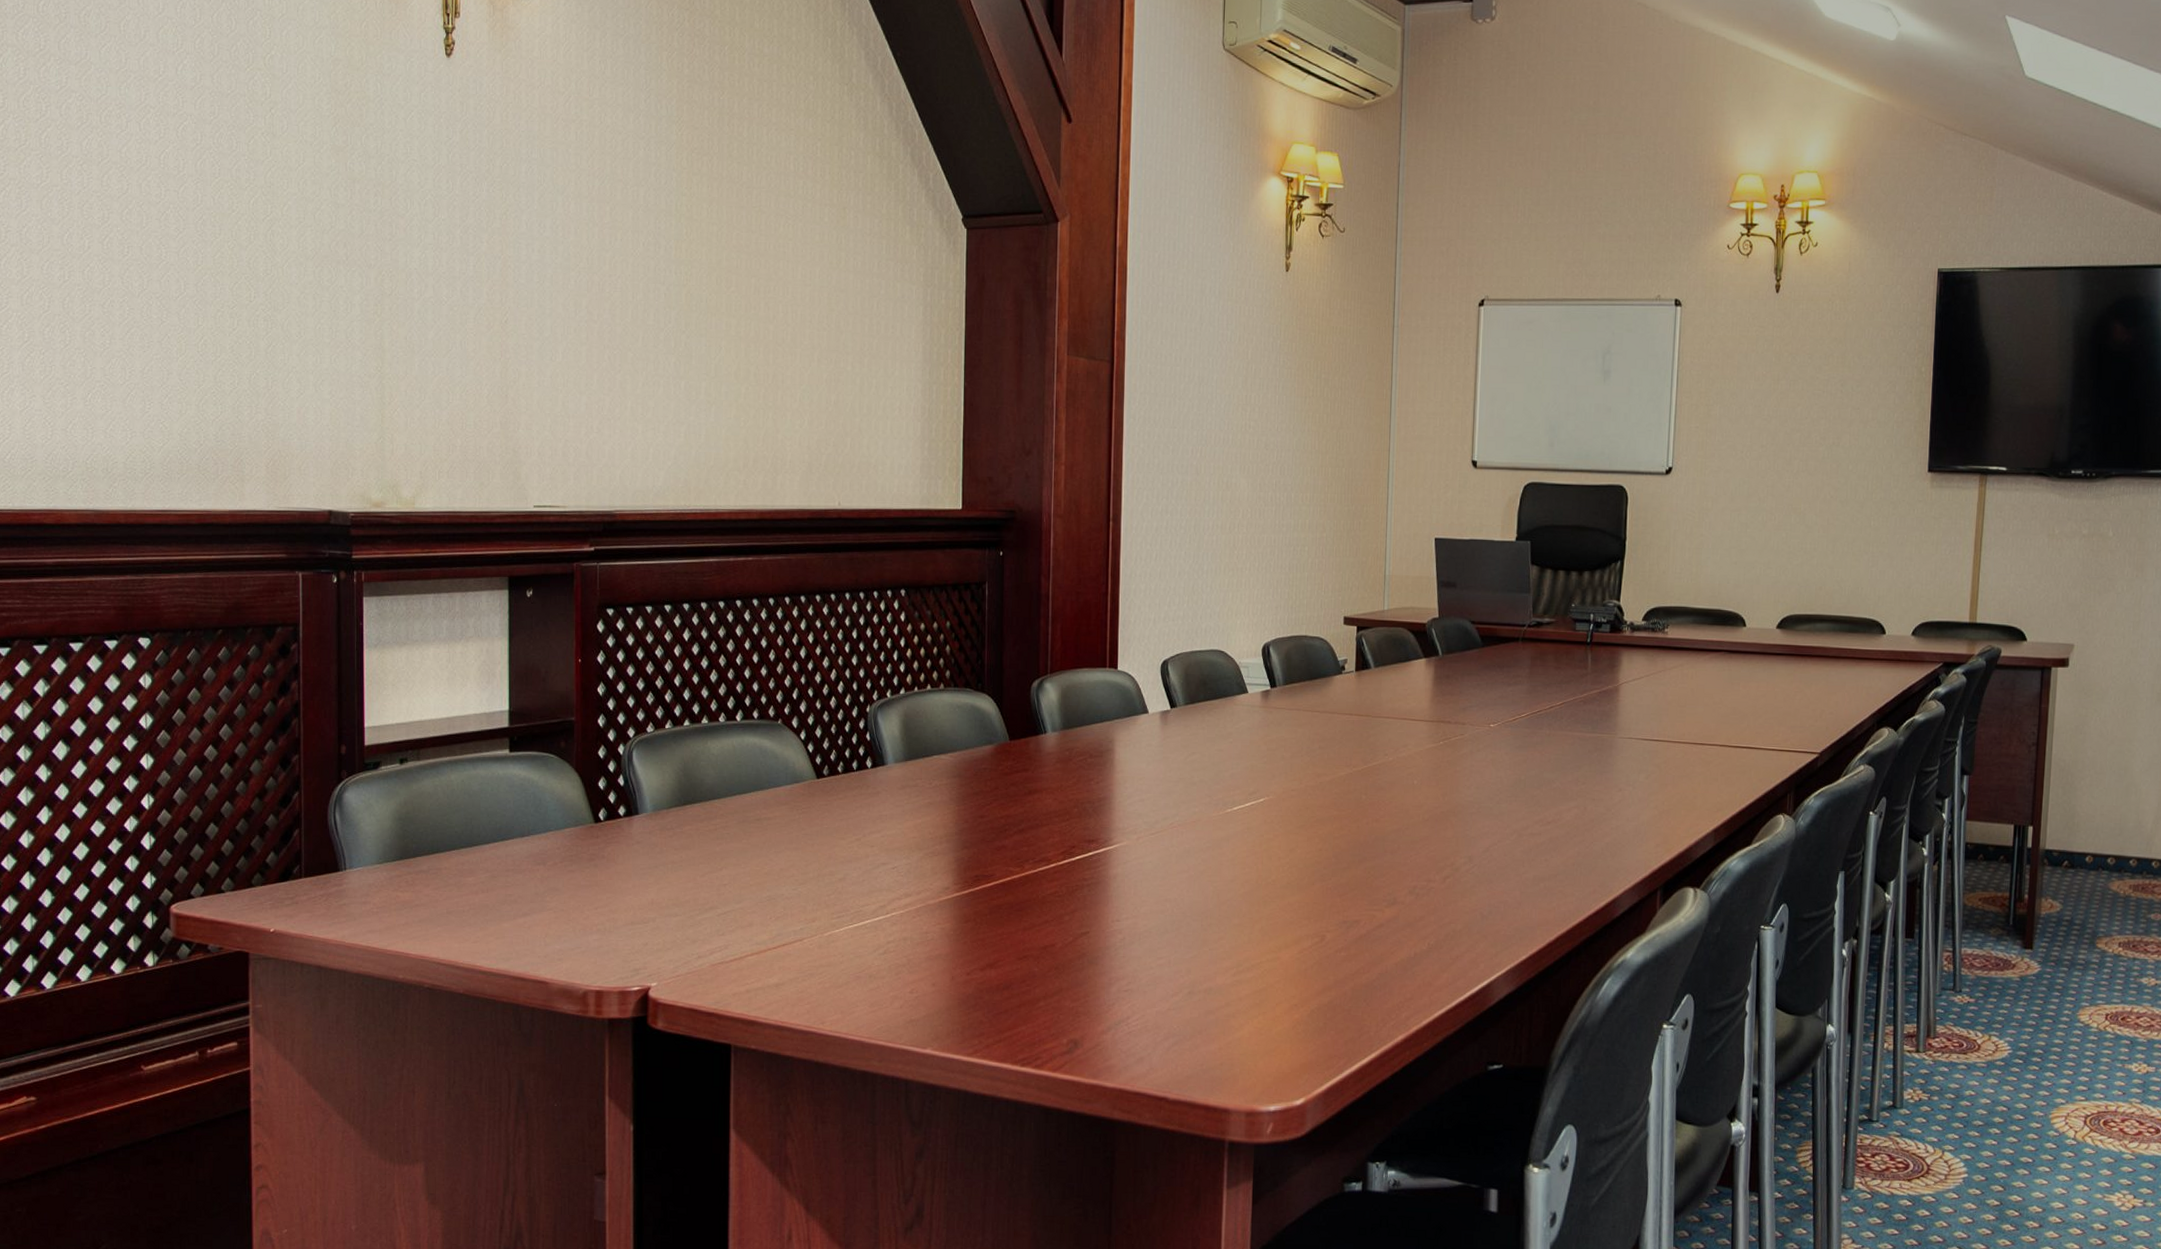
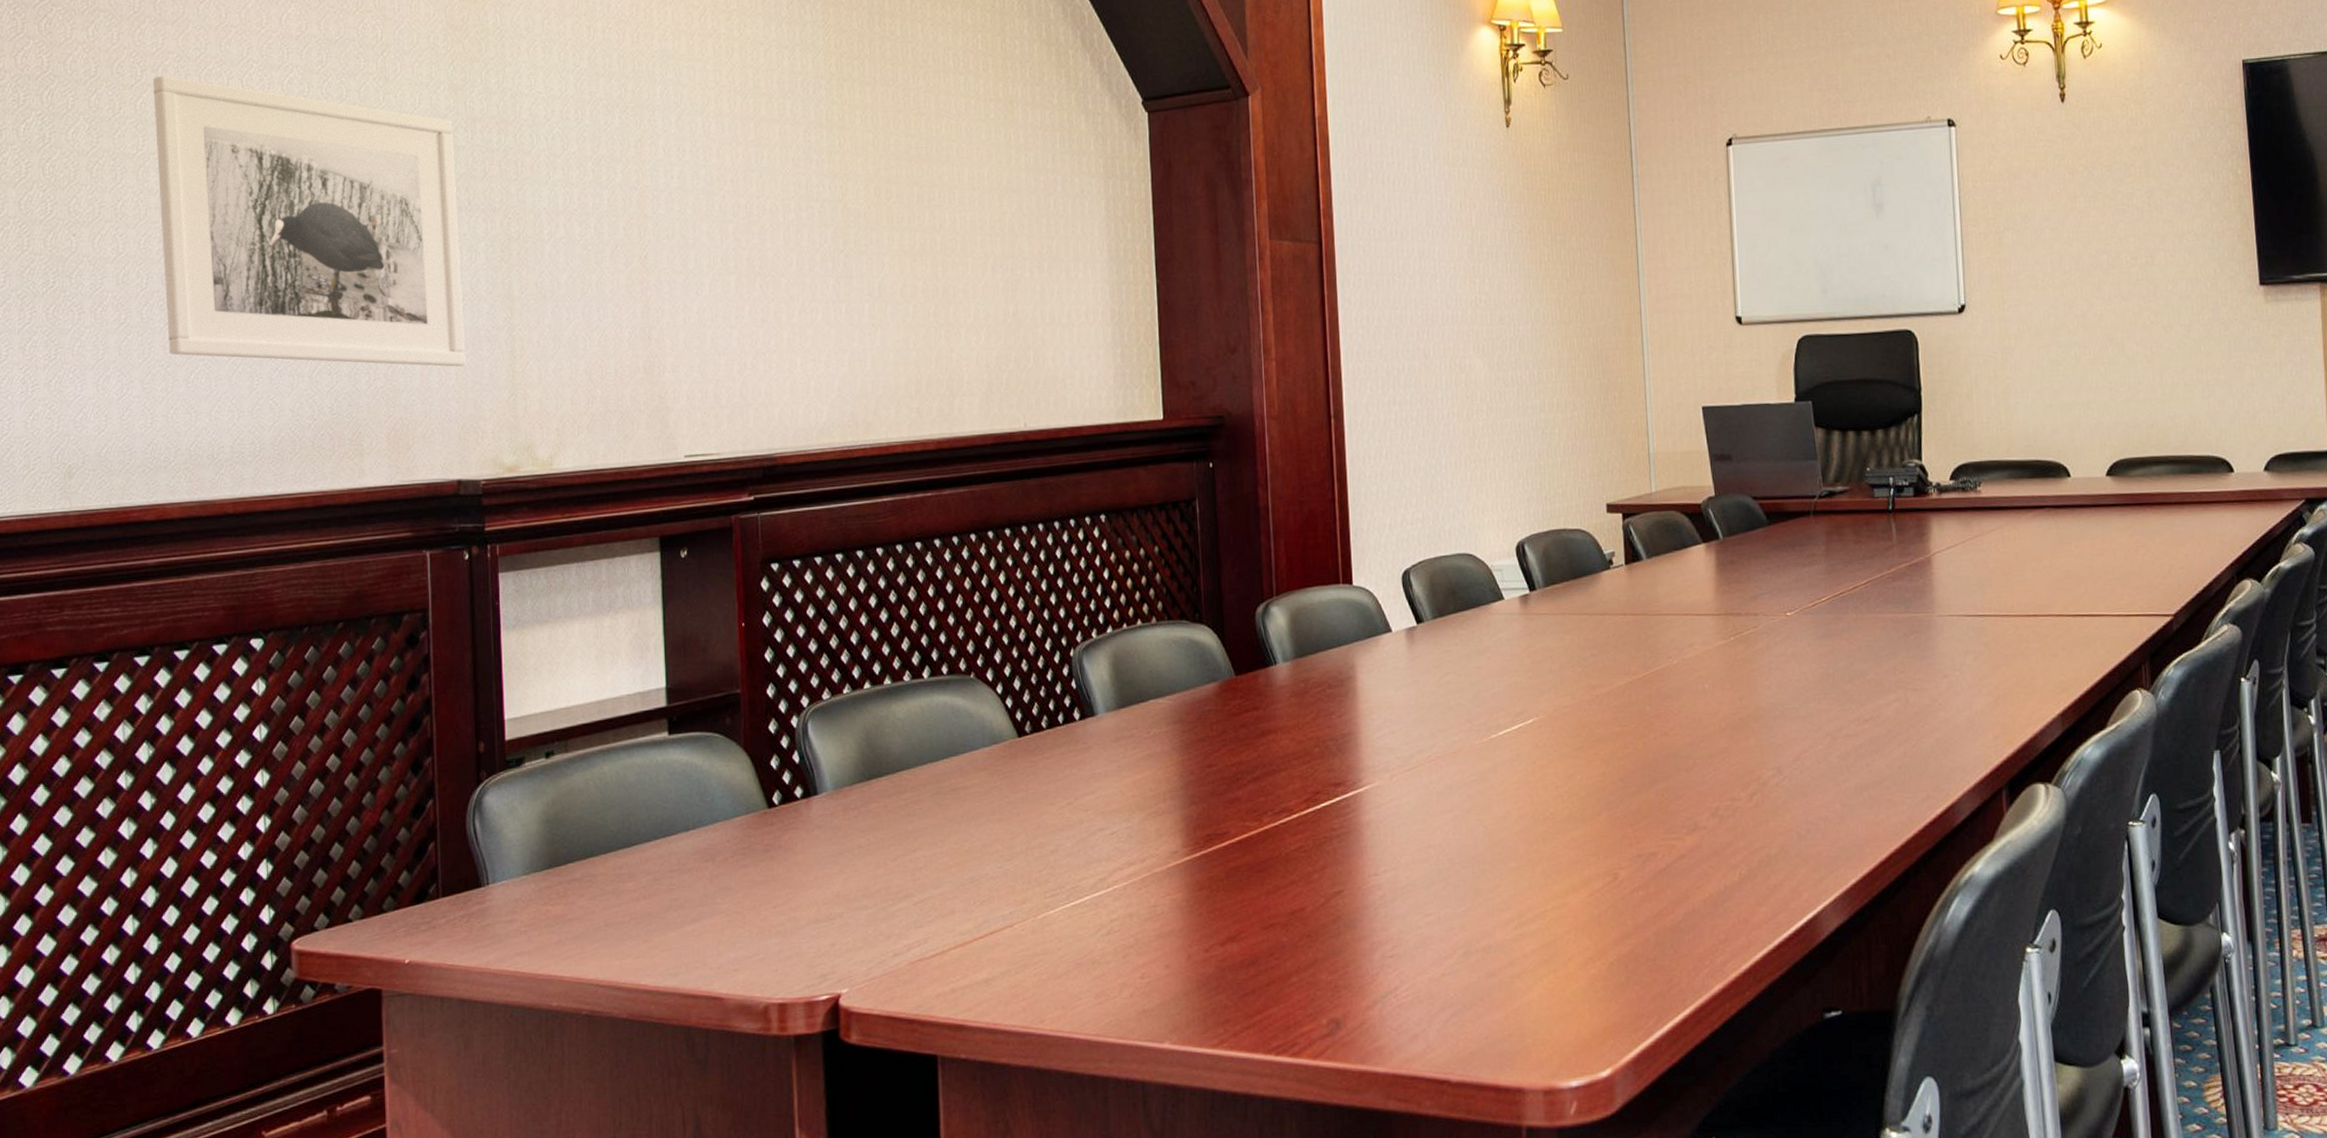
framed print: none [57,112,340,408] -> present [153,75,466,367]

